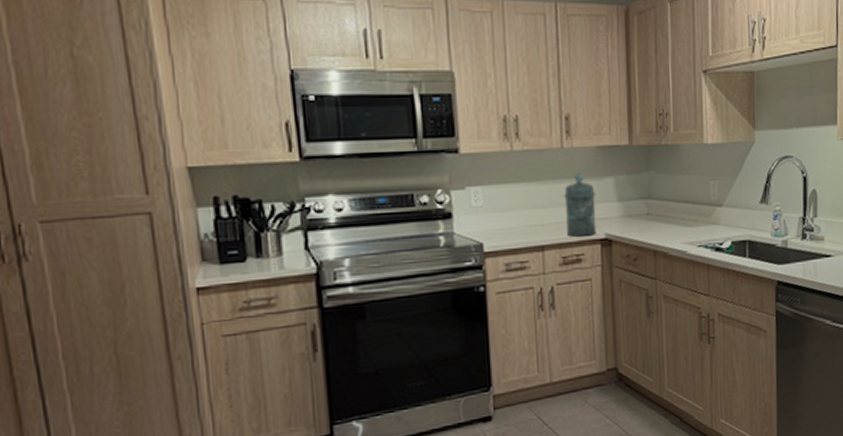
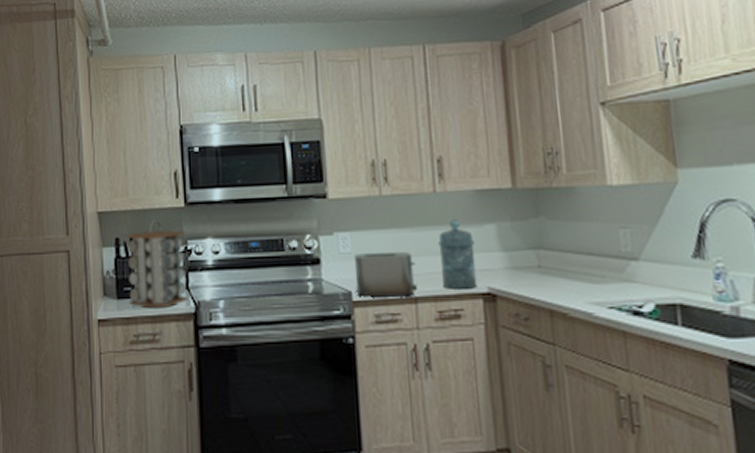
spice rack: none [228,175,309,273] -> present [127,219,189,309]
toaster: none [485,203,545,248] -> present [354,251,418,297]

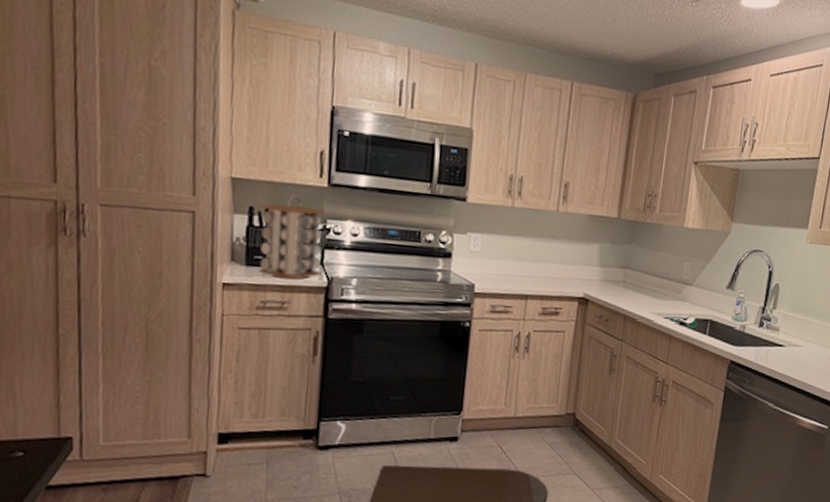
toaster: present [354,251,418,297] -> none [478,253,532,294]
canister: present [438,220,478,289] -> none [550,236,581,293]

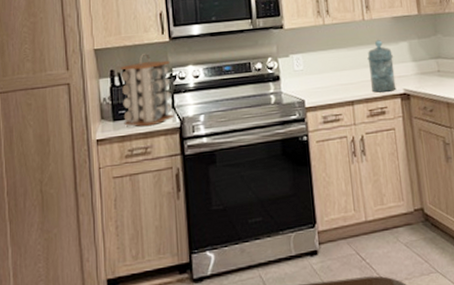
canister: none [550,236,581,293] -> present [367,40,397,93]

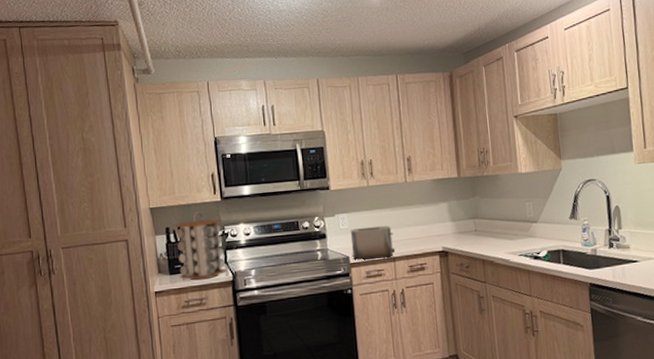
toaster: none [305,66,354,104] -> present [350,225,396,260]
canister: present [367,40,397,93] -> none [409,201,436,250]

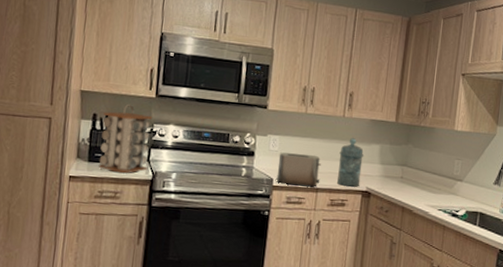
canister: none [409,201,436,250] -> present [337,138,364,187]

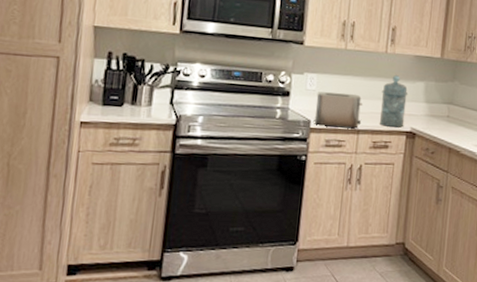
spice rack: present [98,104,153,174] -> none [114,40,177,118]

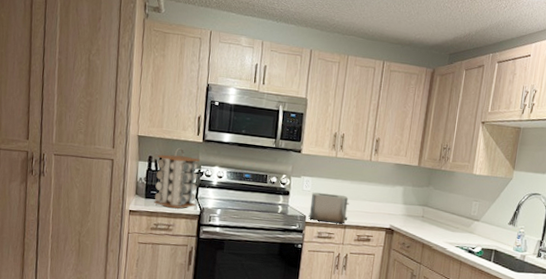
spice rack: none [114,40,177,118] -> present [154,147,201,209]
canister: present [380,75,408,128] -> none [363,180,389,225]

